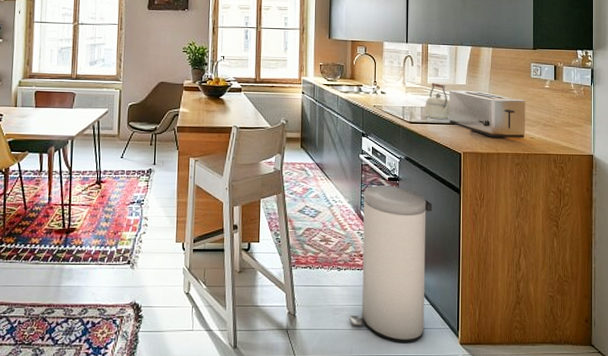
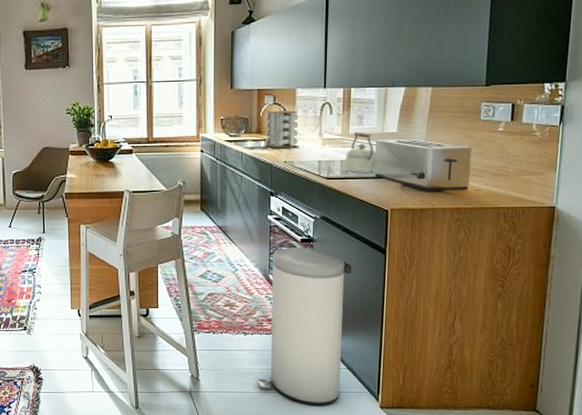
spice rack: none [358,55,386,94] -> present [265,104,299,148]

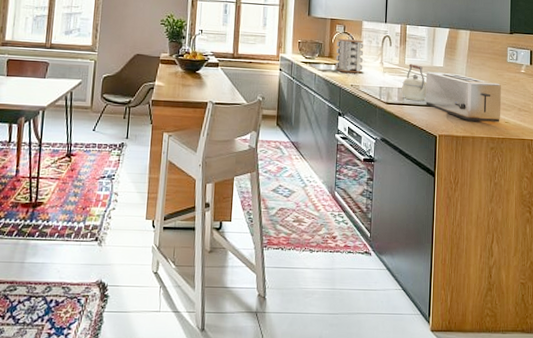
pedal bin: present [256,247,352,407] -> none [319,166,407,329]

